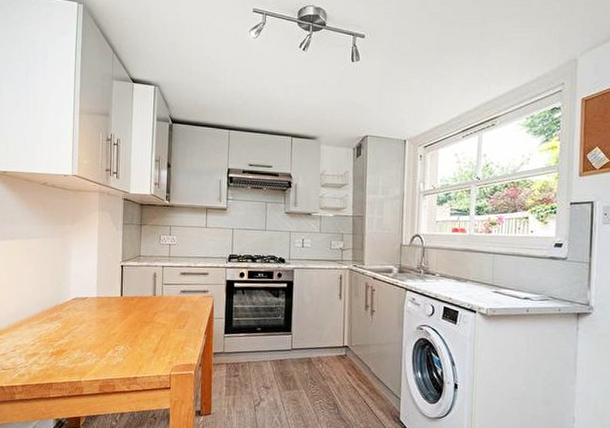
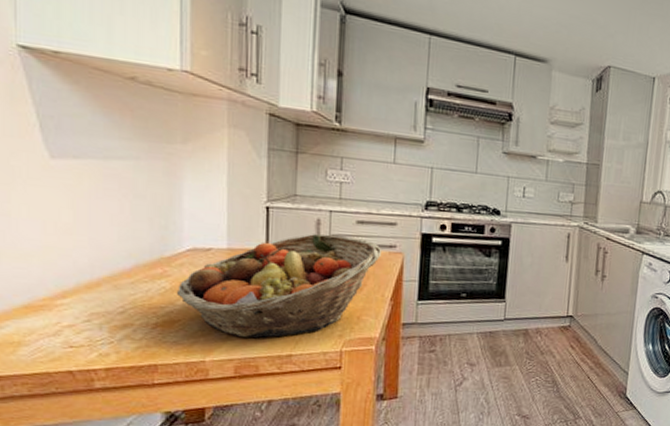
fruit basket: none [65,283,198,364] -> present [176,233,381,338]

